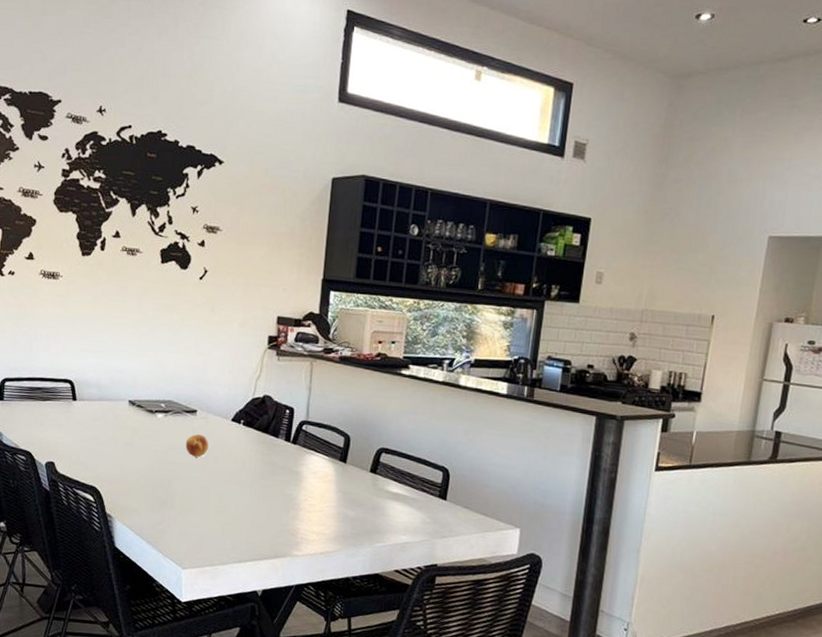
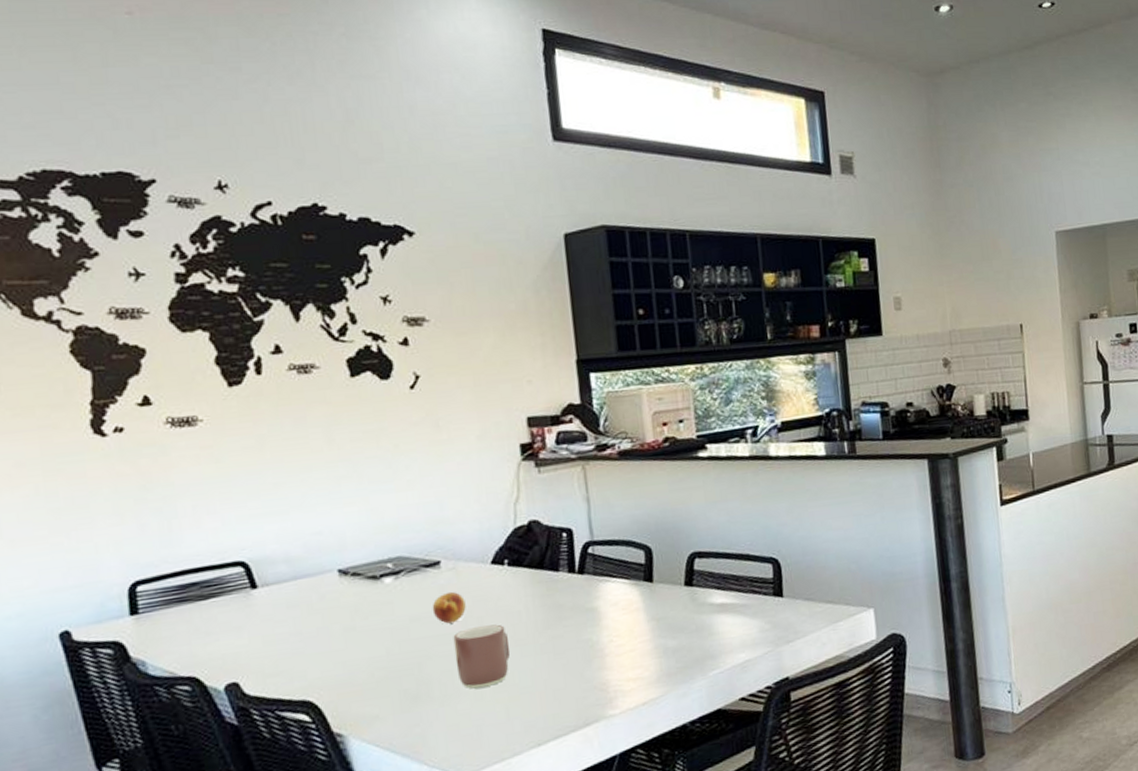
mug: none [194,464,233,510] -> present [453,624,511,689]

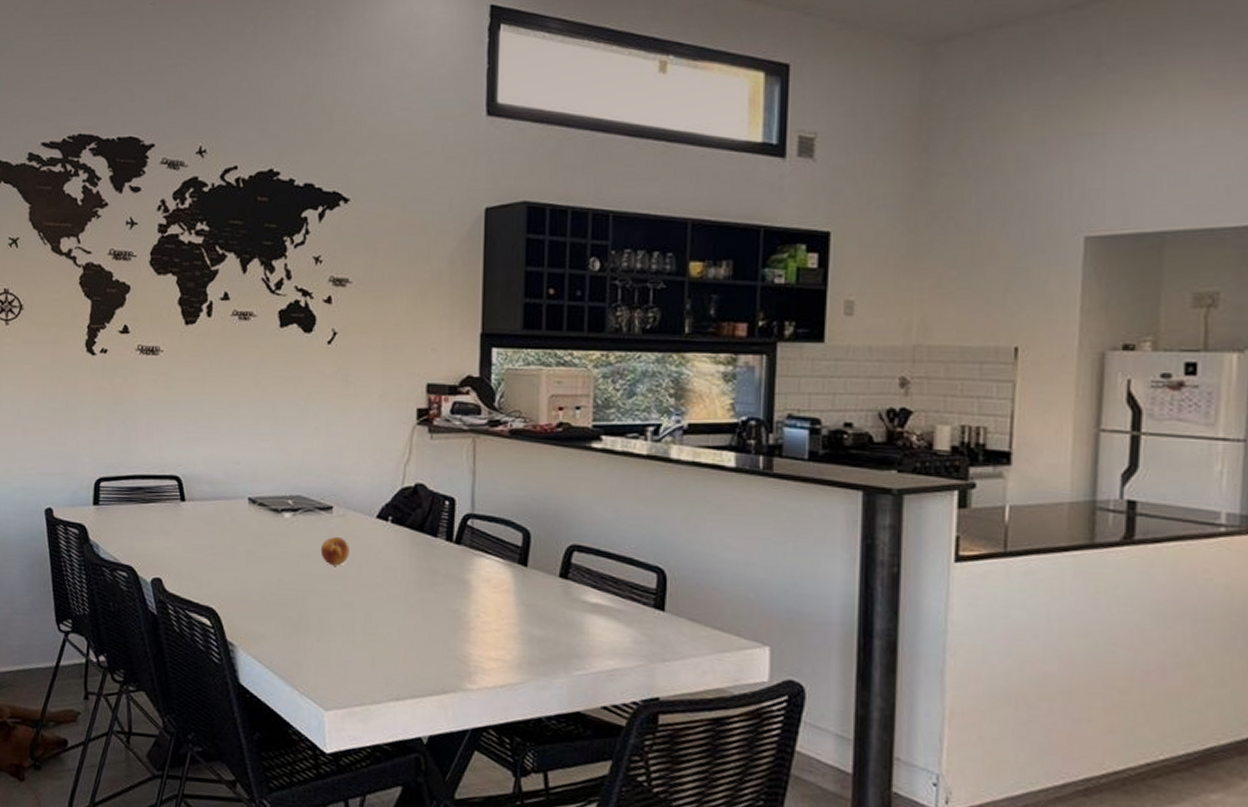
mug: present [453,624,511,689] -> none [334,573,383,633]

